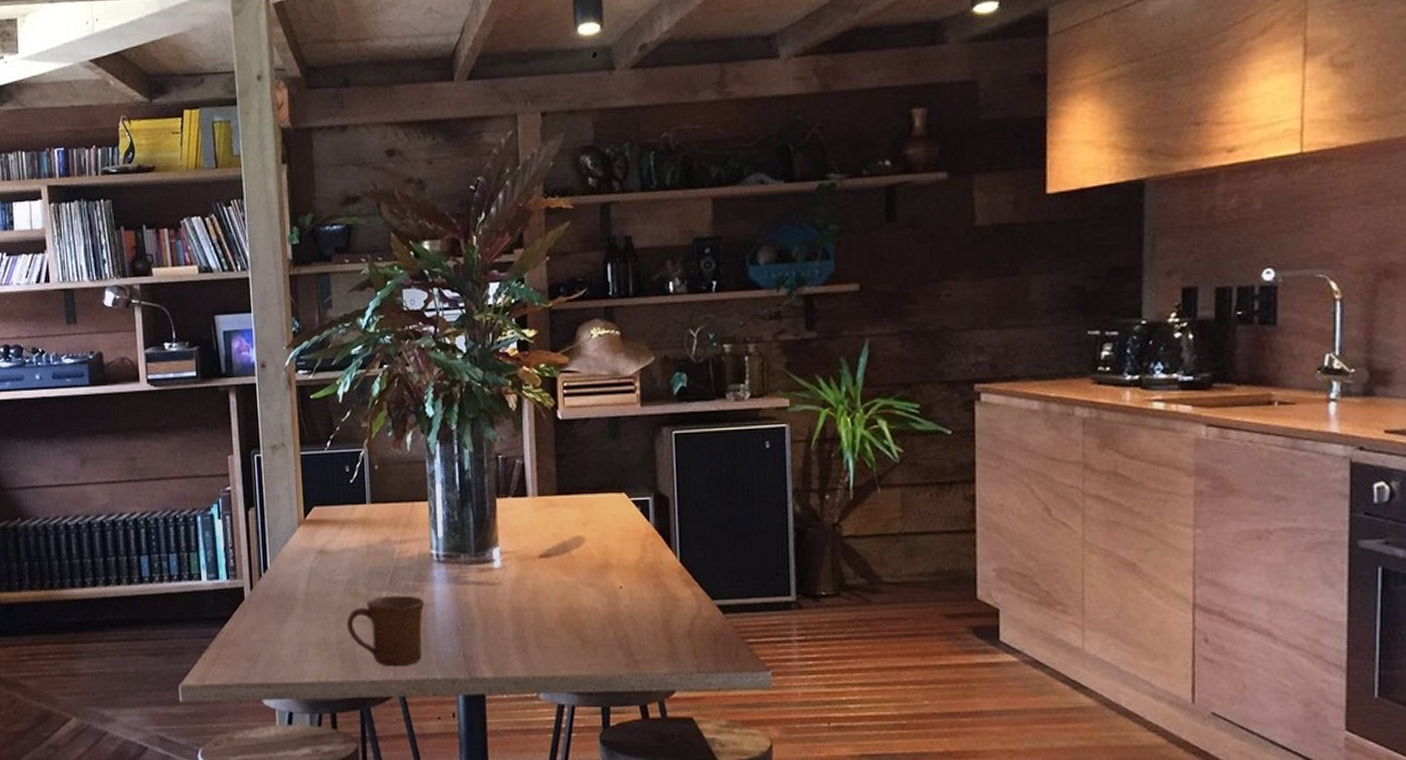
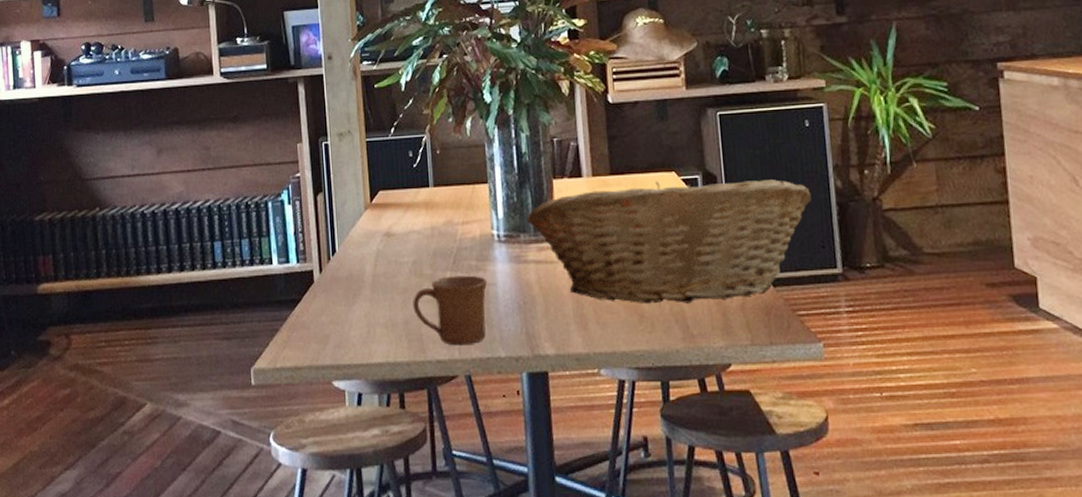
fruit basket: none [468,502,768,629] -> present [527,179,811,304]

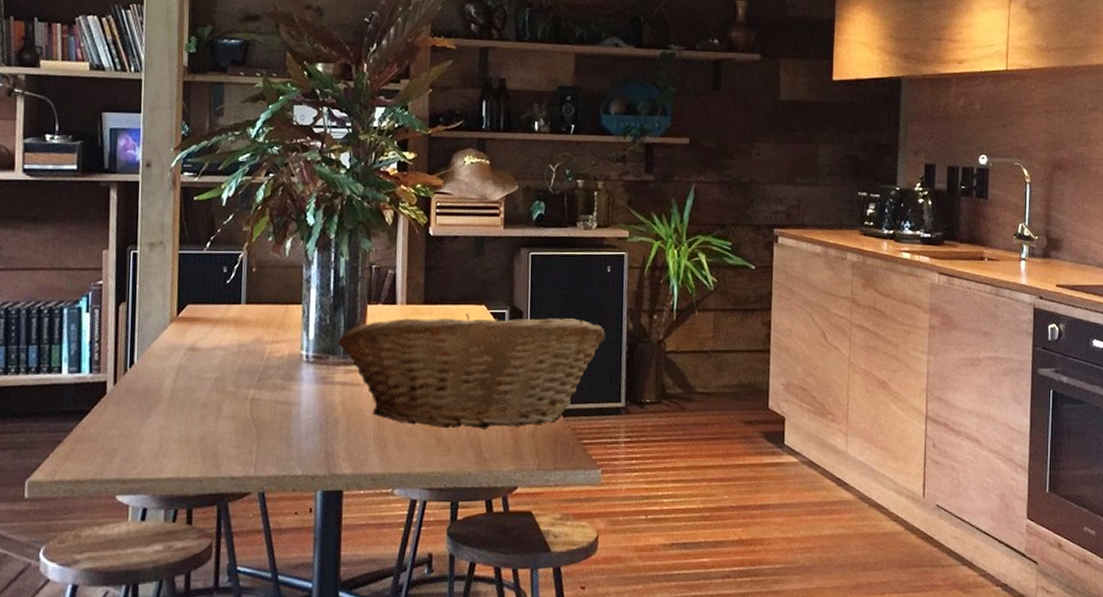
mug: present [413,275,487,346] -> none [211,393,290,463]

